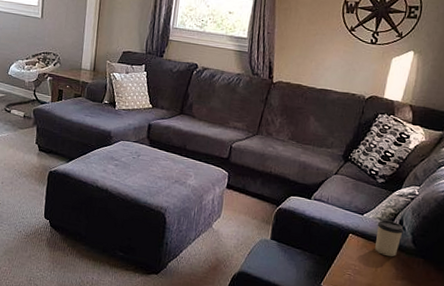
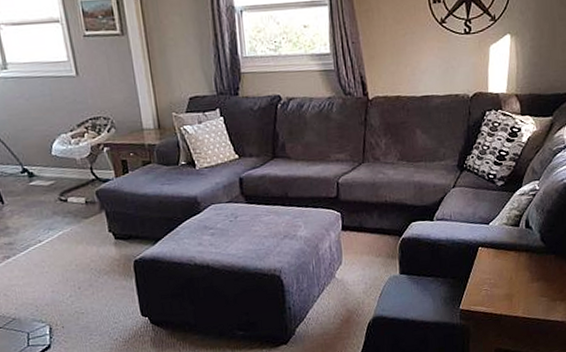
cup: present [375,219,404,257] -> none [504,223,531,262]

